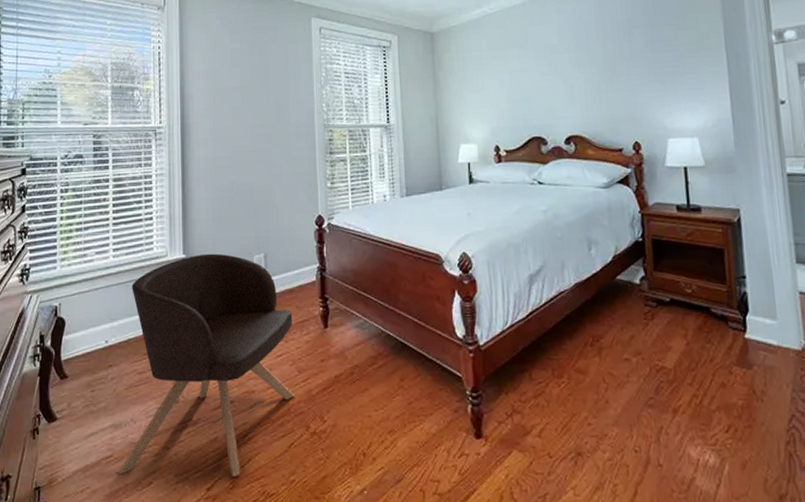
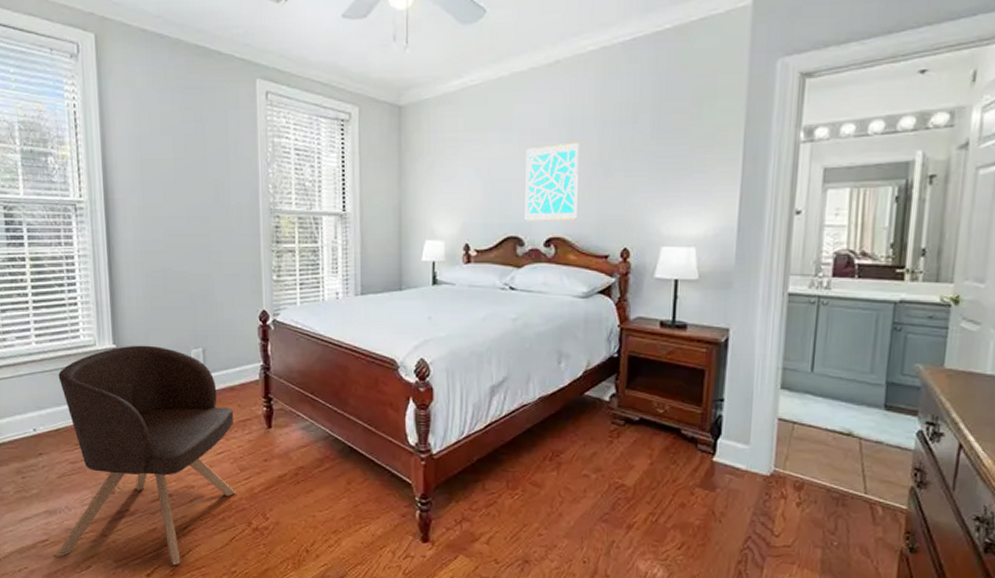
wall art: none [541,54,591,123] -> present [525,142,579,221]

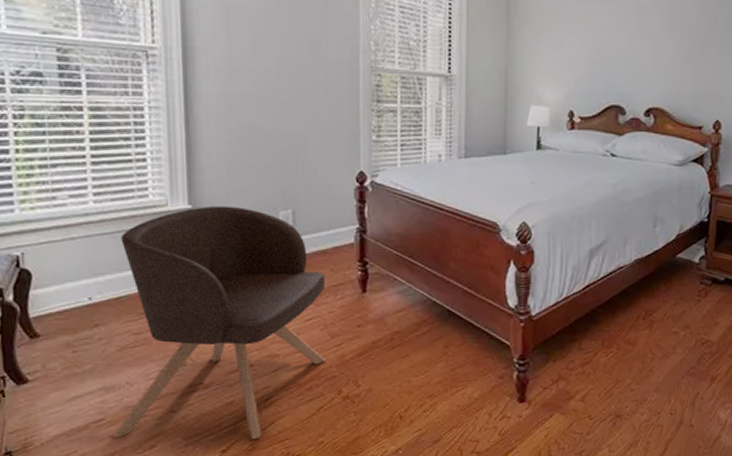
wall art: present [525,142,579,221] -> none [627,18,679,93]

